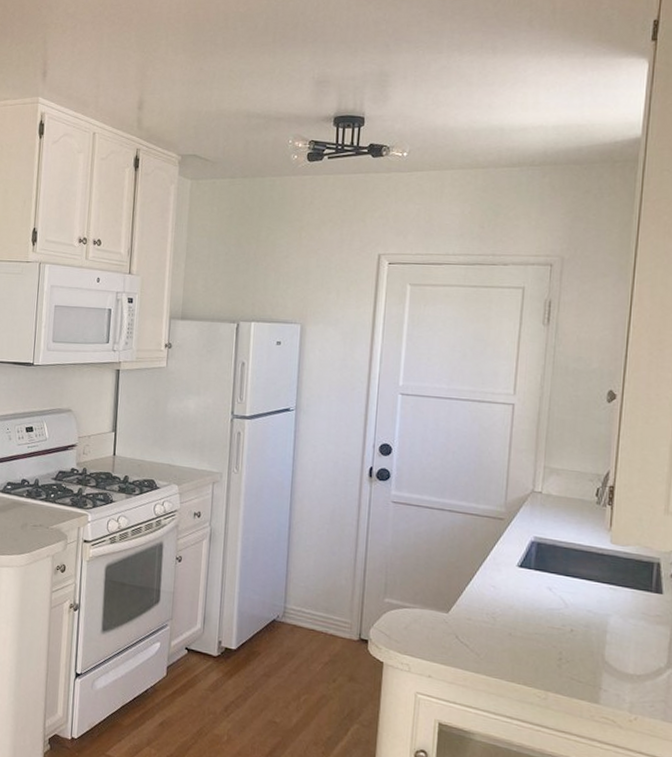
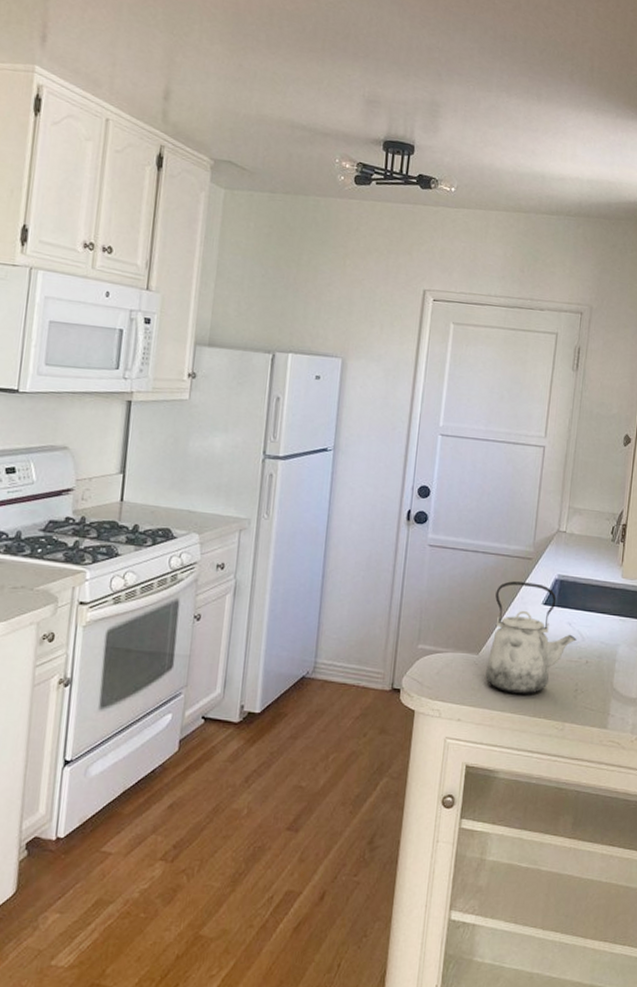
kettle: none [457,541,559,659] -> present [485,581,577,694]

